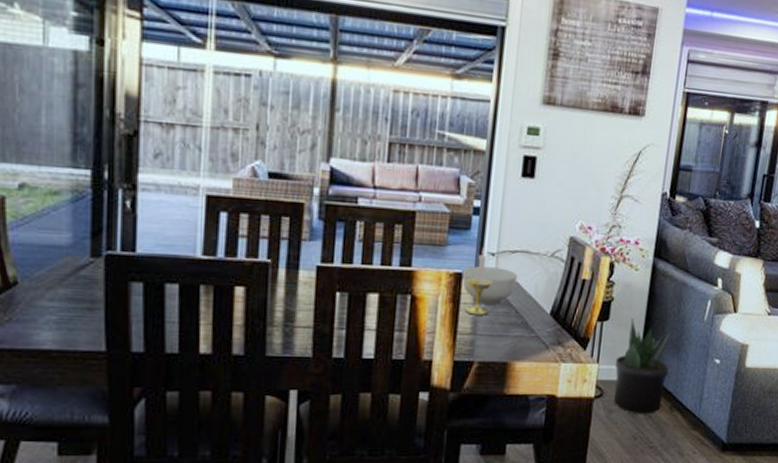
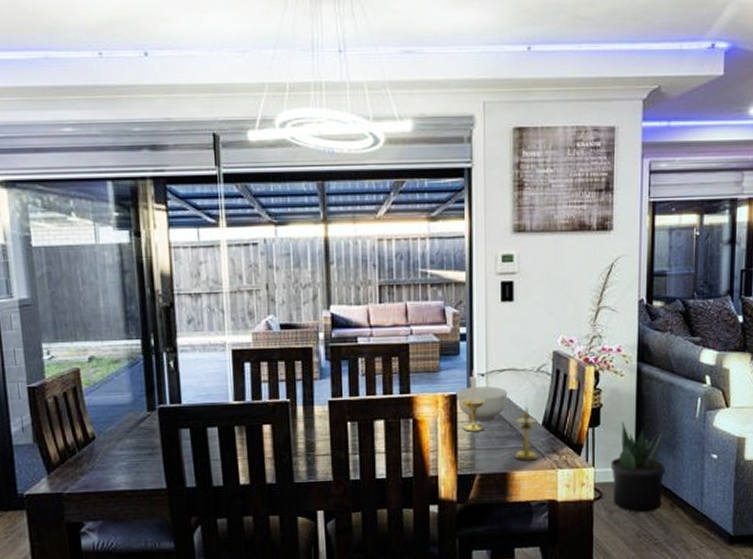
candlestick: none [517,293,546,353] -> present [515,406,538,462]

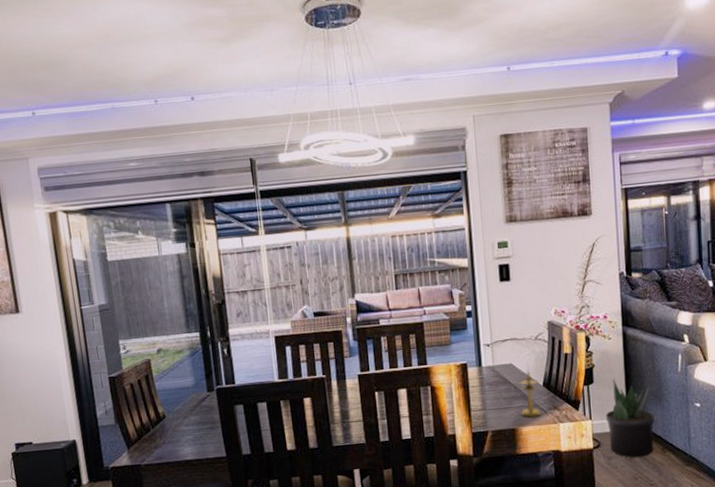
bowl: present [456,386,508,421] -> none [466,355,511,385]
candlestick: present [462,369,485,432] -> none [471,341,494,395]

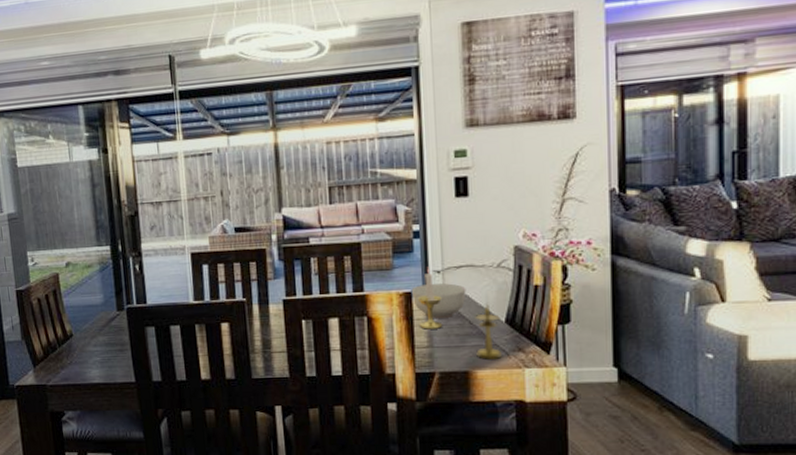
bowl: none [466,355,511,385] -> present [411,283,466,318]
candlestick: none [471,341,494,395] -> present [417,267,443,330]
planter: present [605,379,655,458] -> none [585,319,650,416]

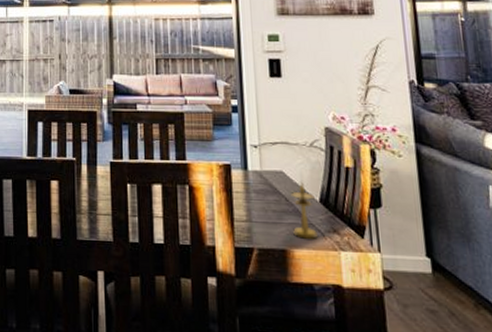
bowl: present [411,283,466,318] -> none [230,158,282,193]
candlestick: present [417,267,443,330] -> none [236,141,261,203]

